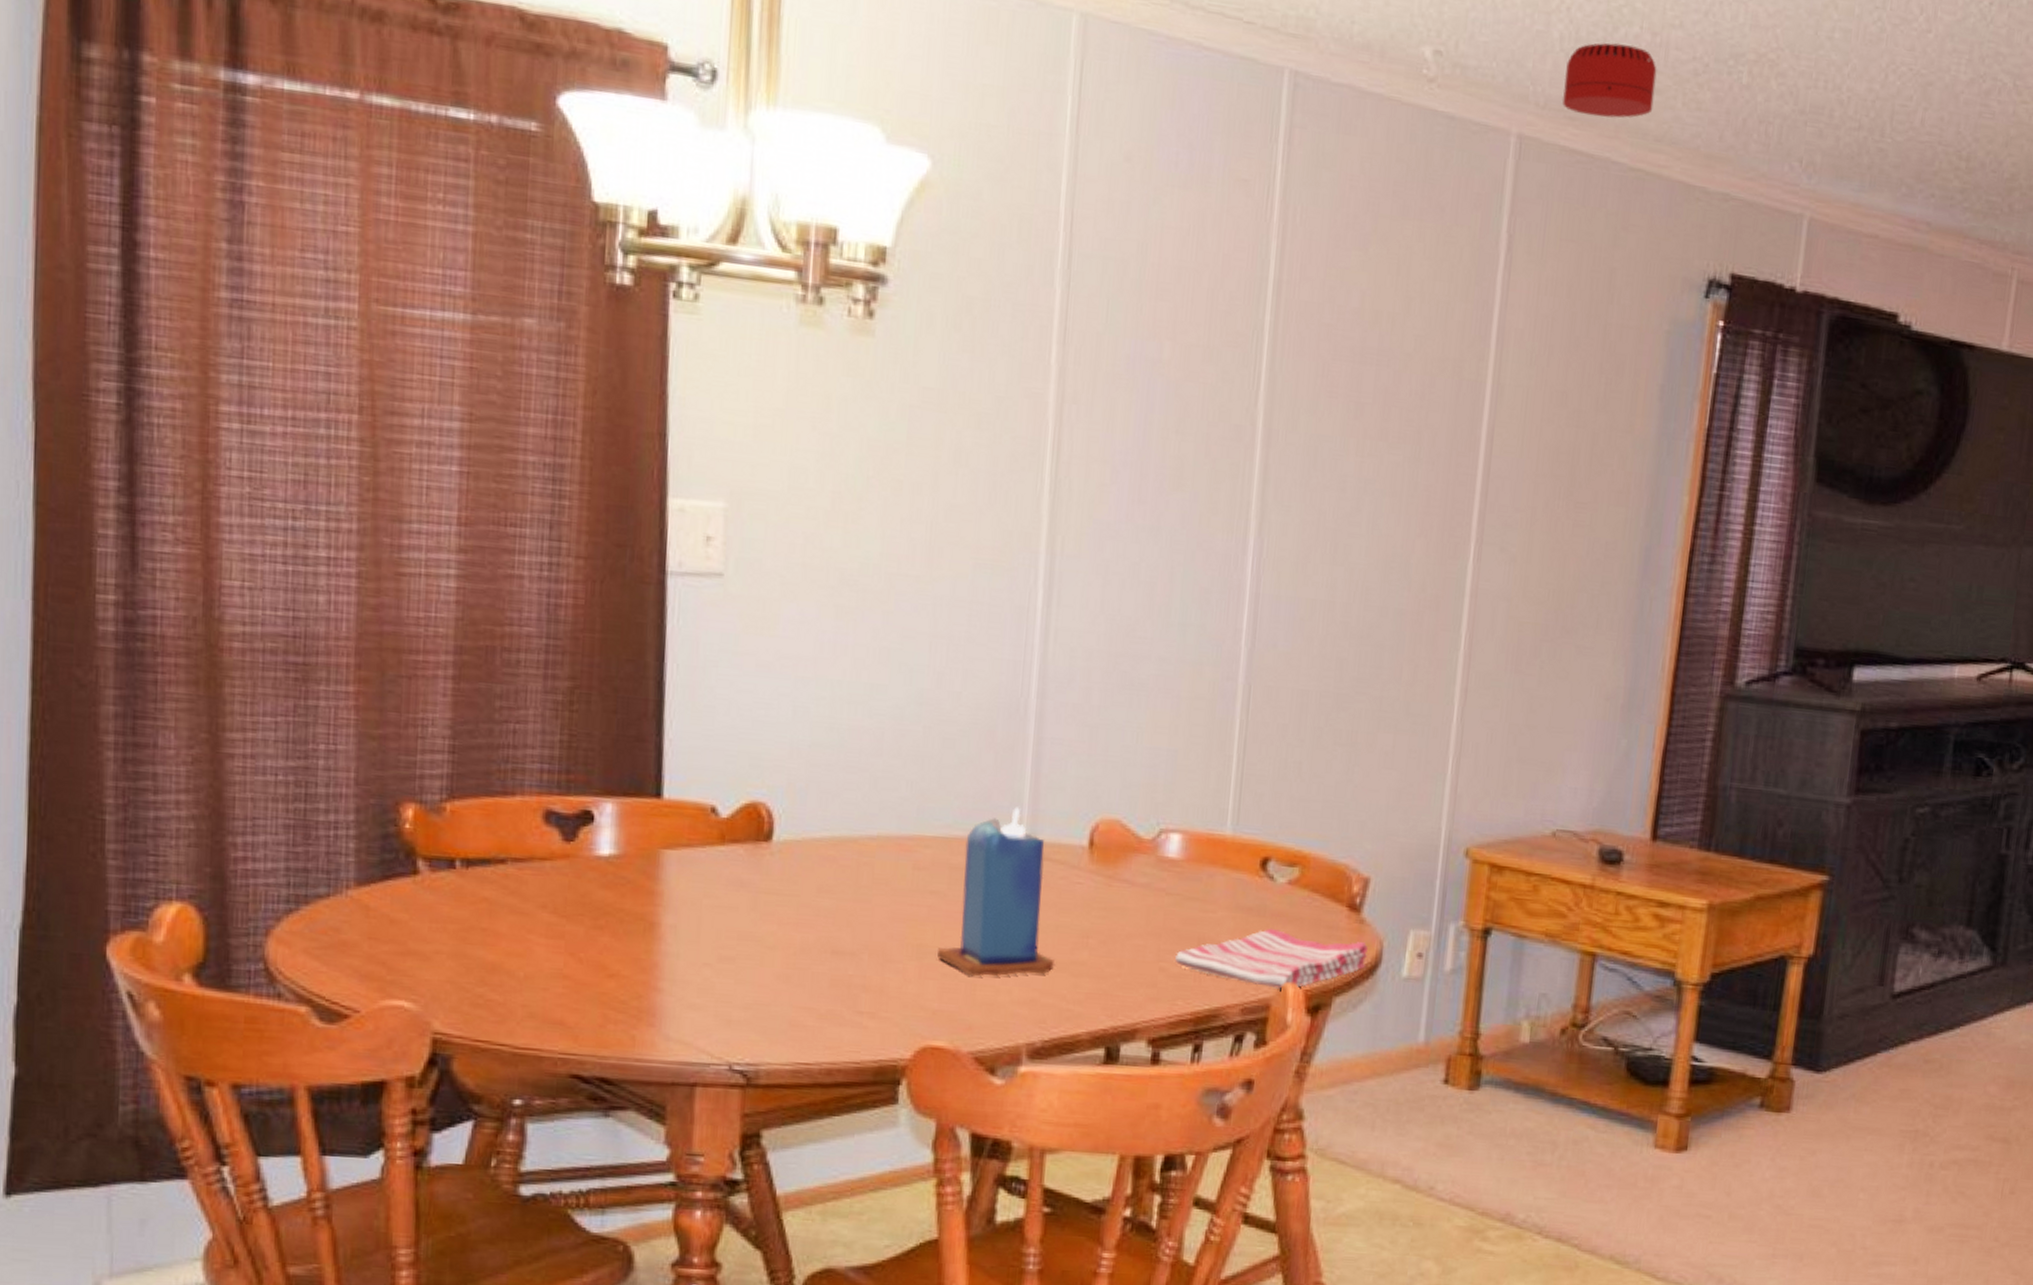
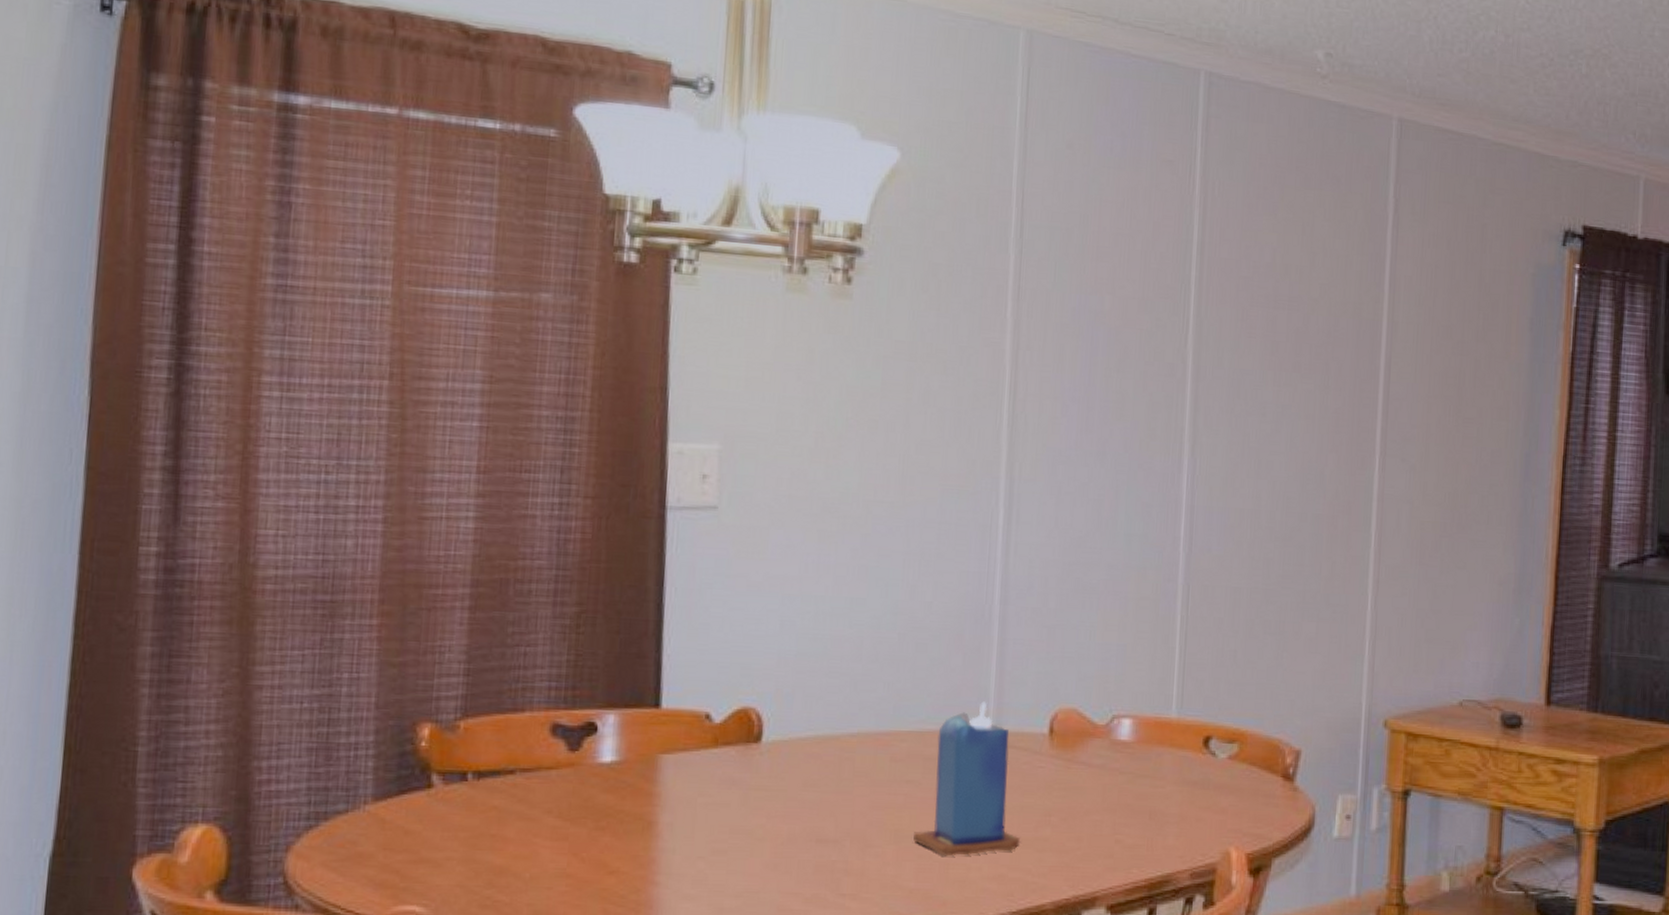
dish towel: present [1175,928,1368,991] -> none [1129,799,1302,855]
smoke detector: present [1562,43,1657,118] -> none [1434,44,1511,103]

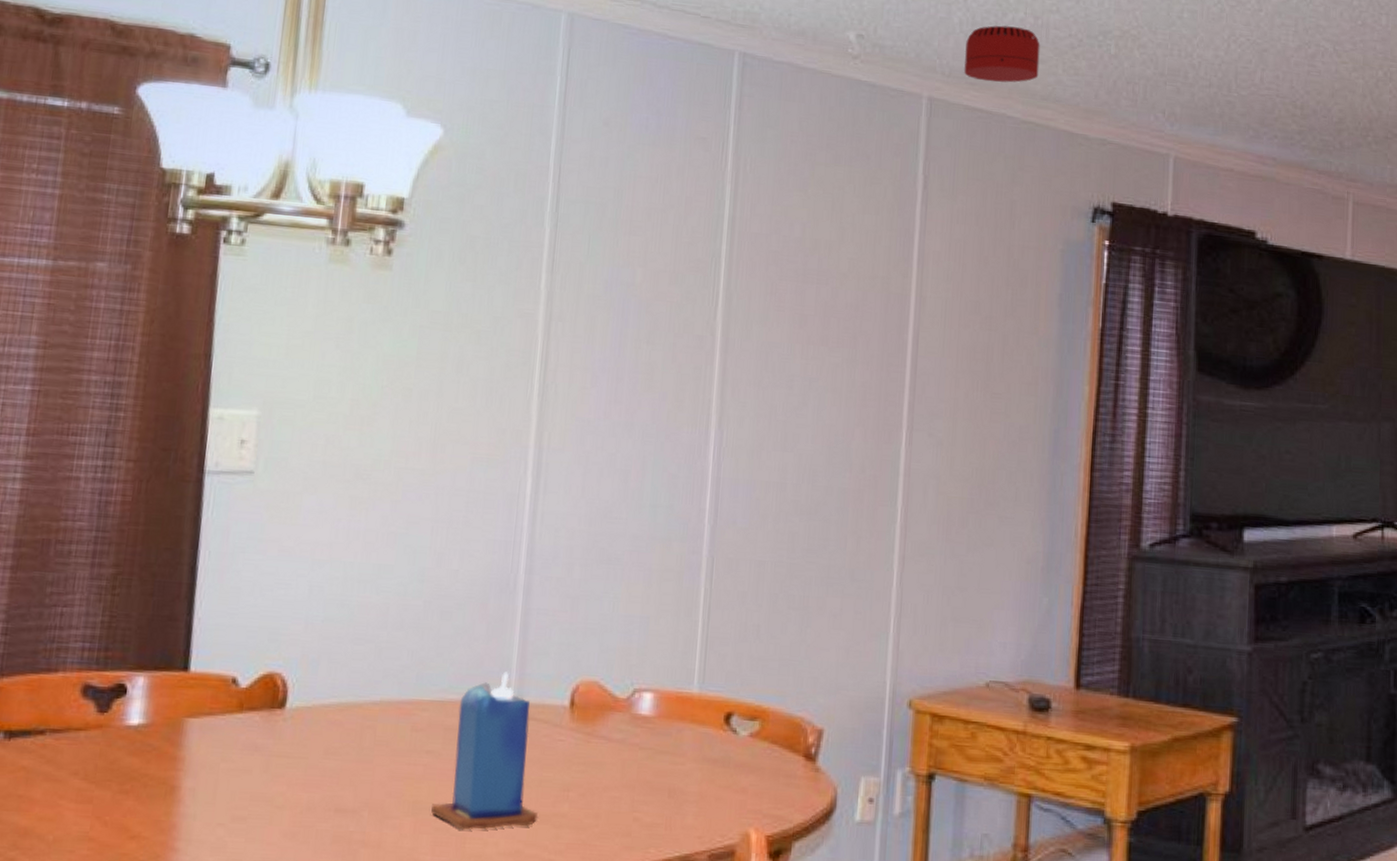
smoke detector: none [1434,44,1511,103] -> present [964,25,1040,83]

